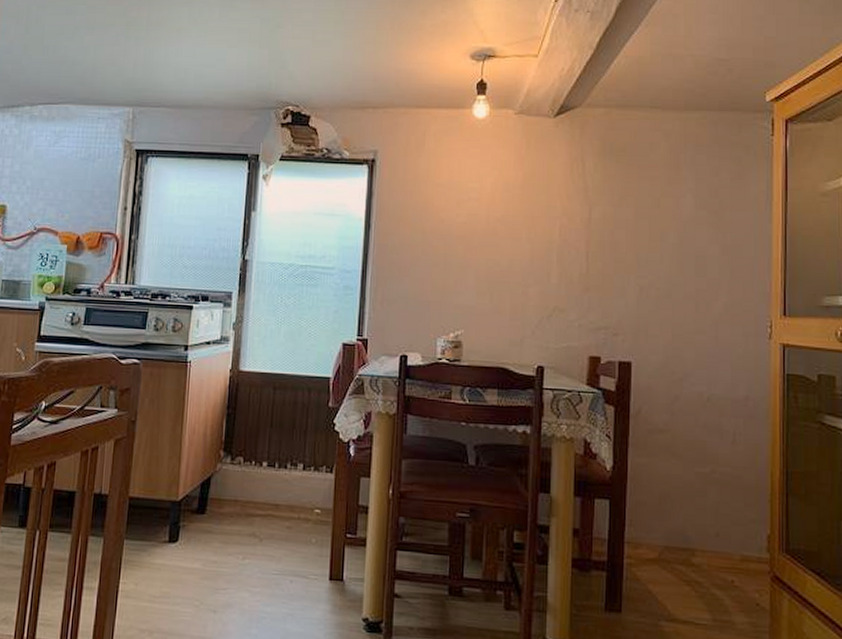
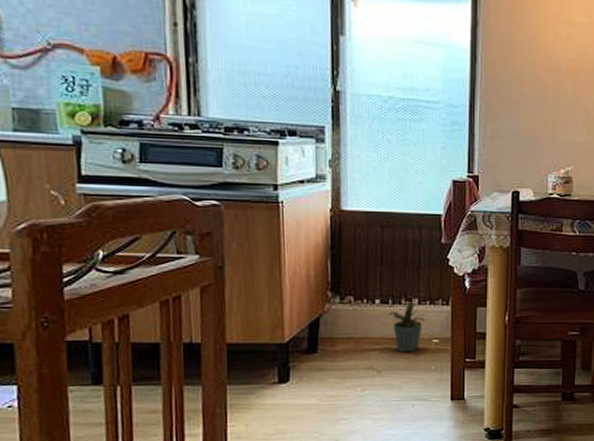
potted plant: none [273,467,309,522] -> present [388,302,426,353]

